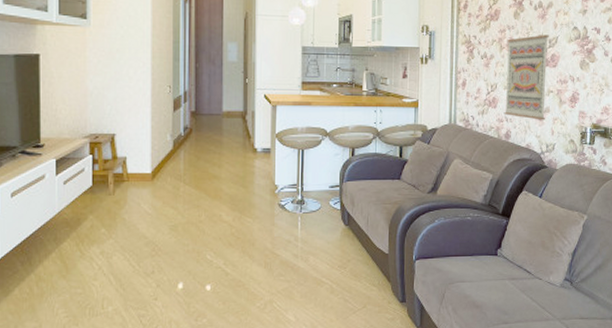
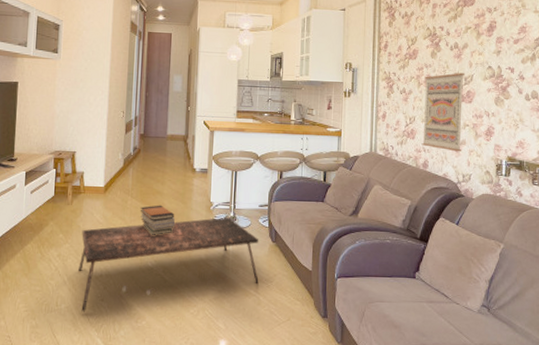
coffee table: none [126,200,331,314] -> present [78,217,259,312]
book stack: none [194,190,235,224] -> present [140,205,175,235]

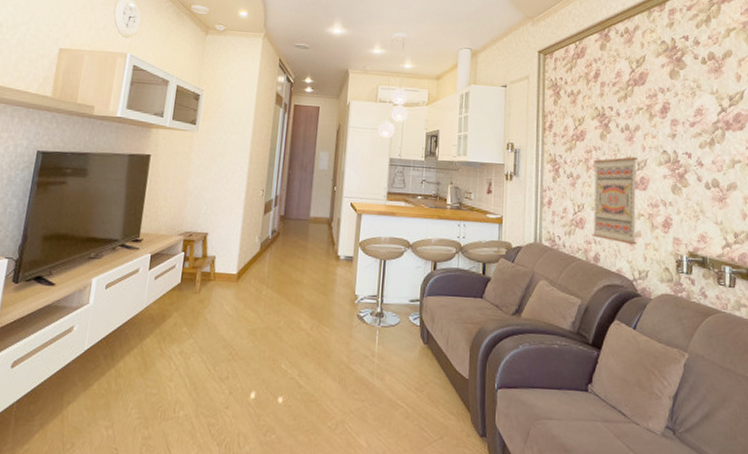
coffee table: present [78,217,259,312] -> none [202,312,409,422]
book stack: present [140,205,175,235] -> none [275,296,315,332]

